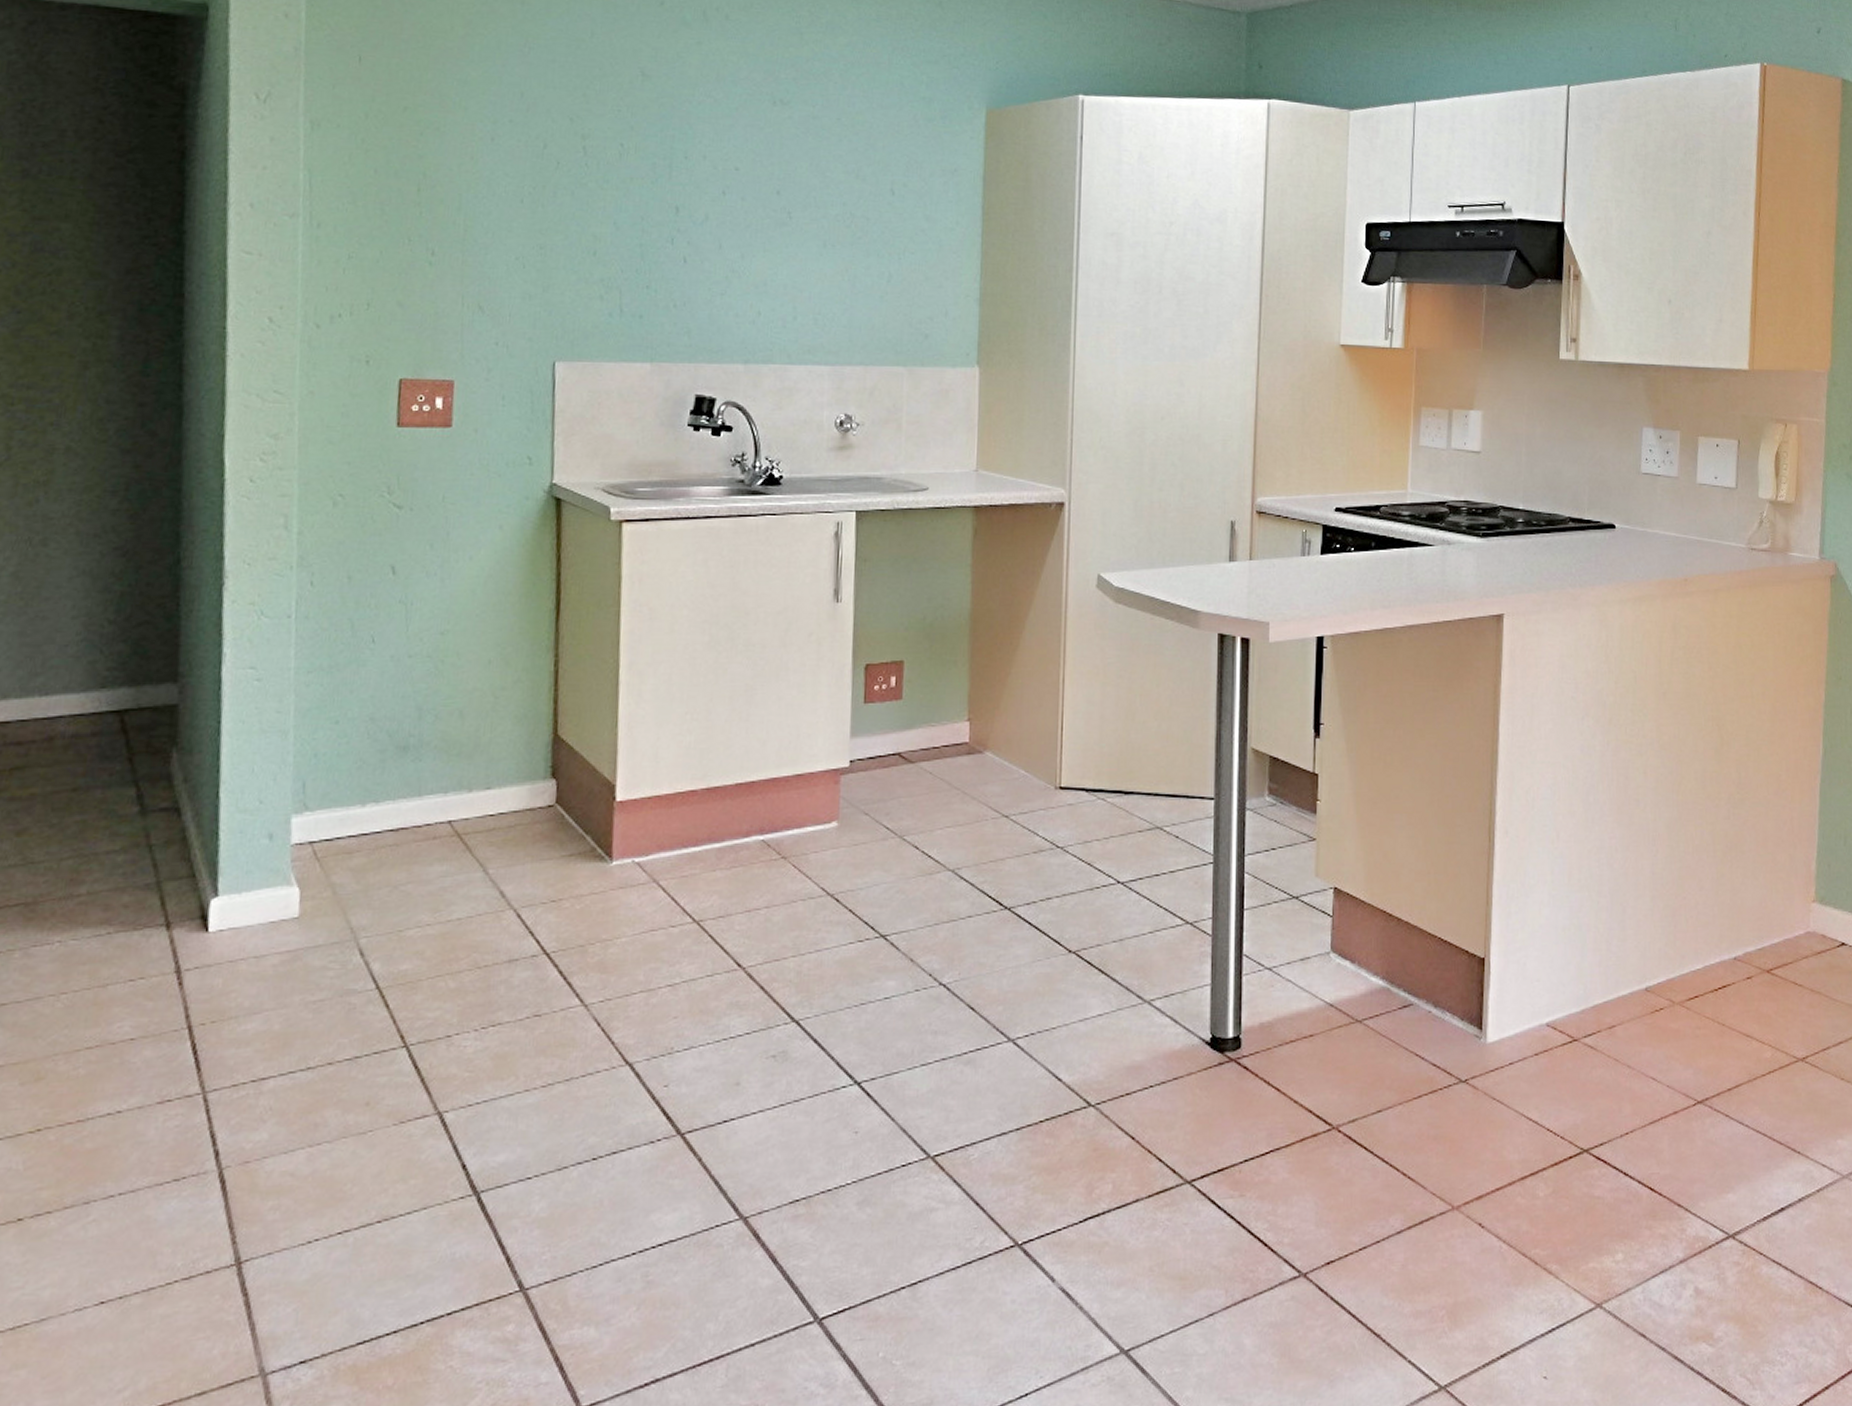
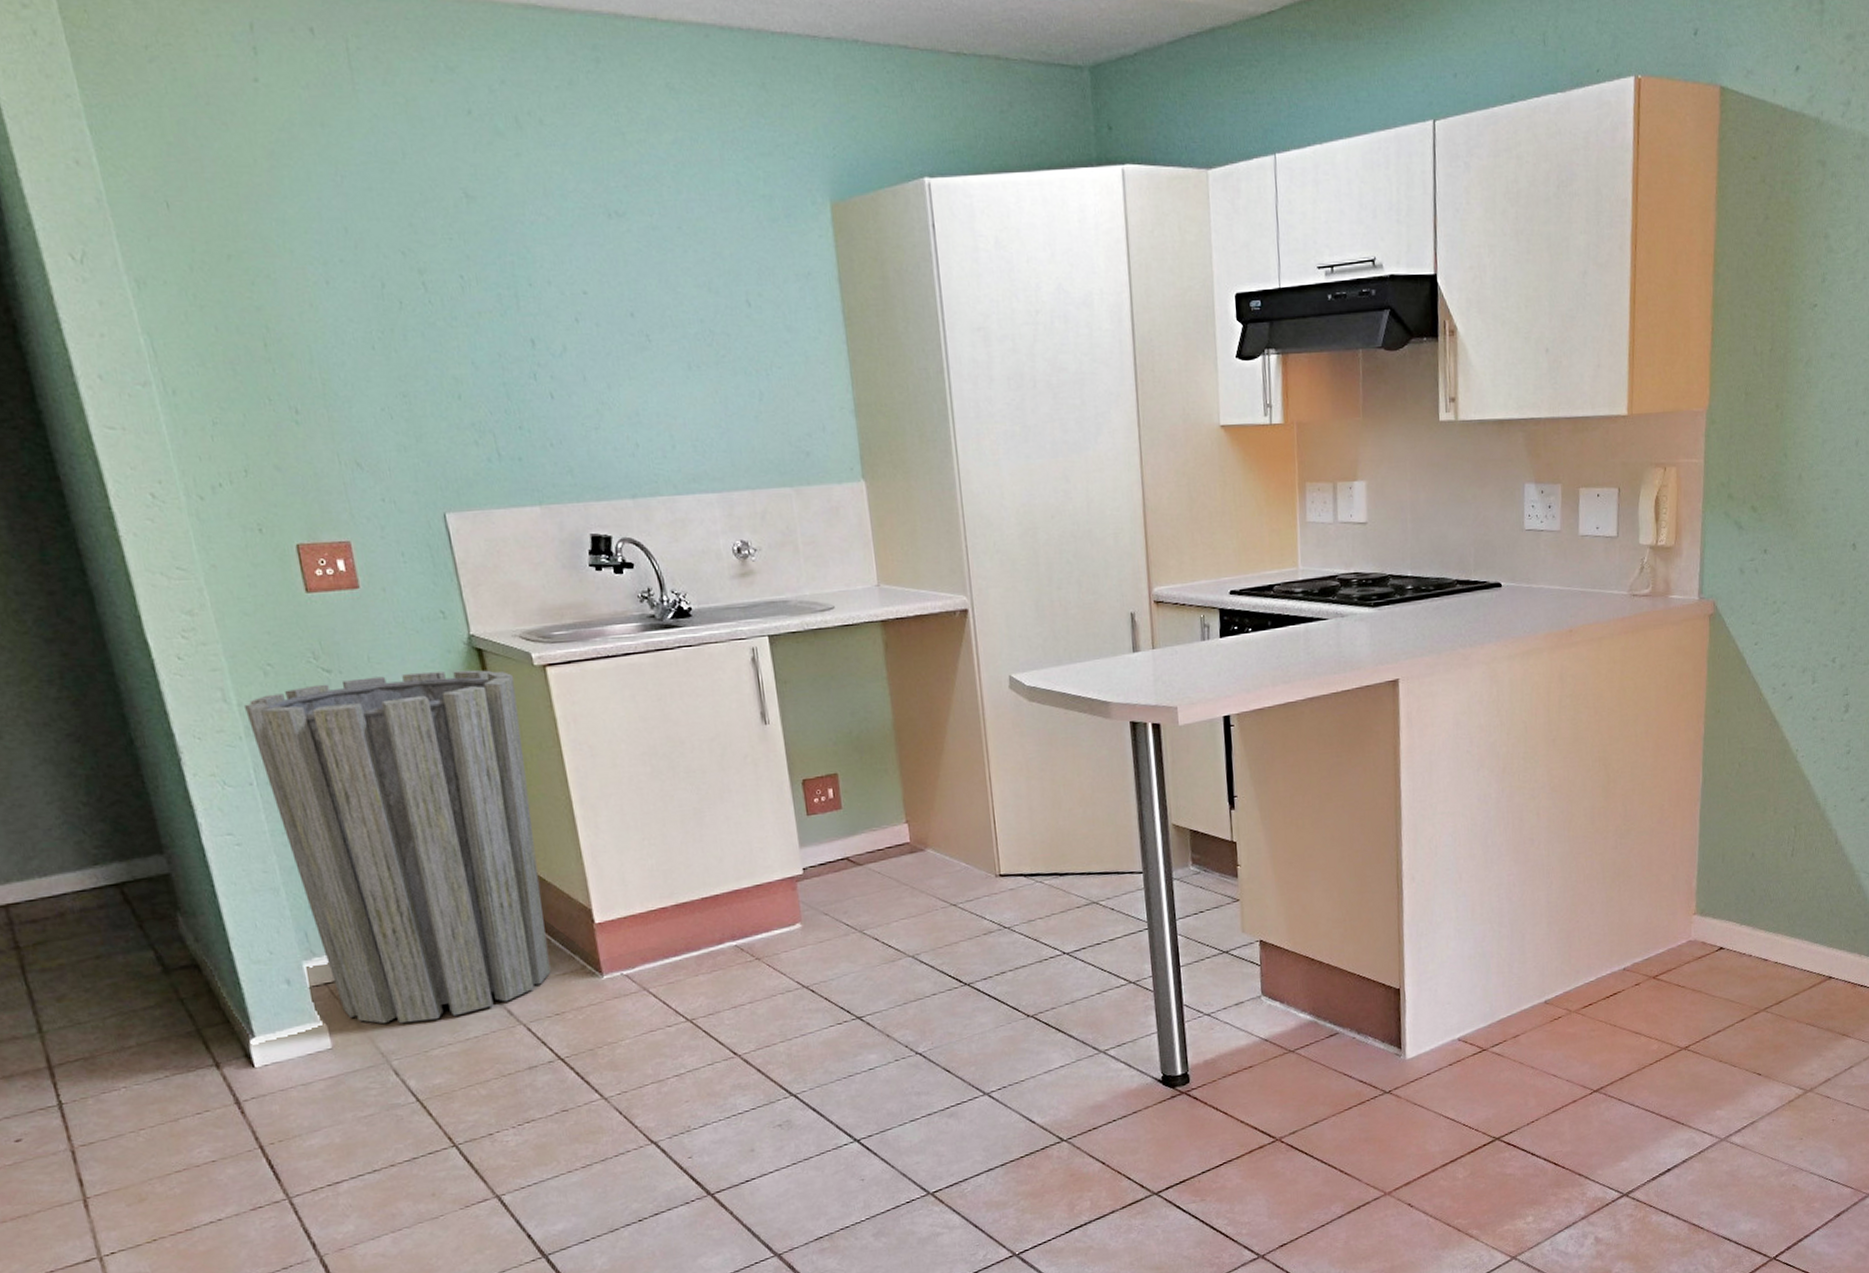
trash can: none [304,516,588,896] -> present [245,670,551,1024]

